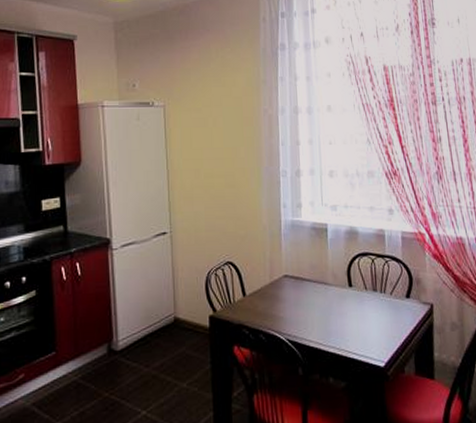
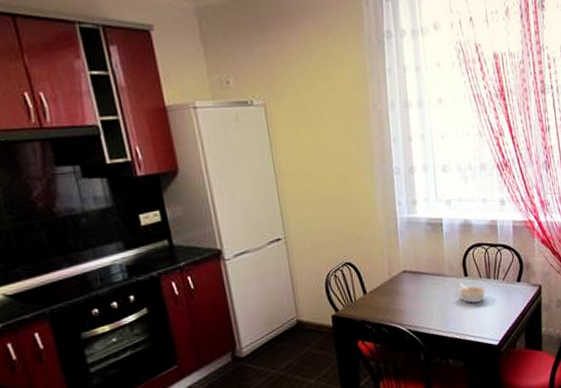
legume: none [340,294,373,317] -> present [457,283,487,304]

